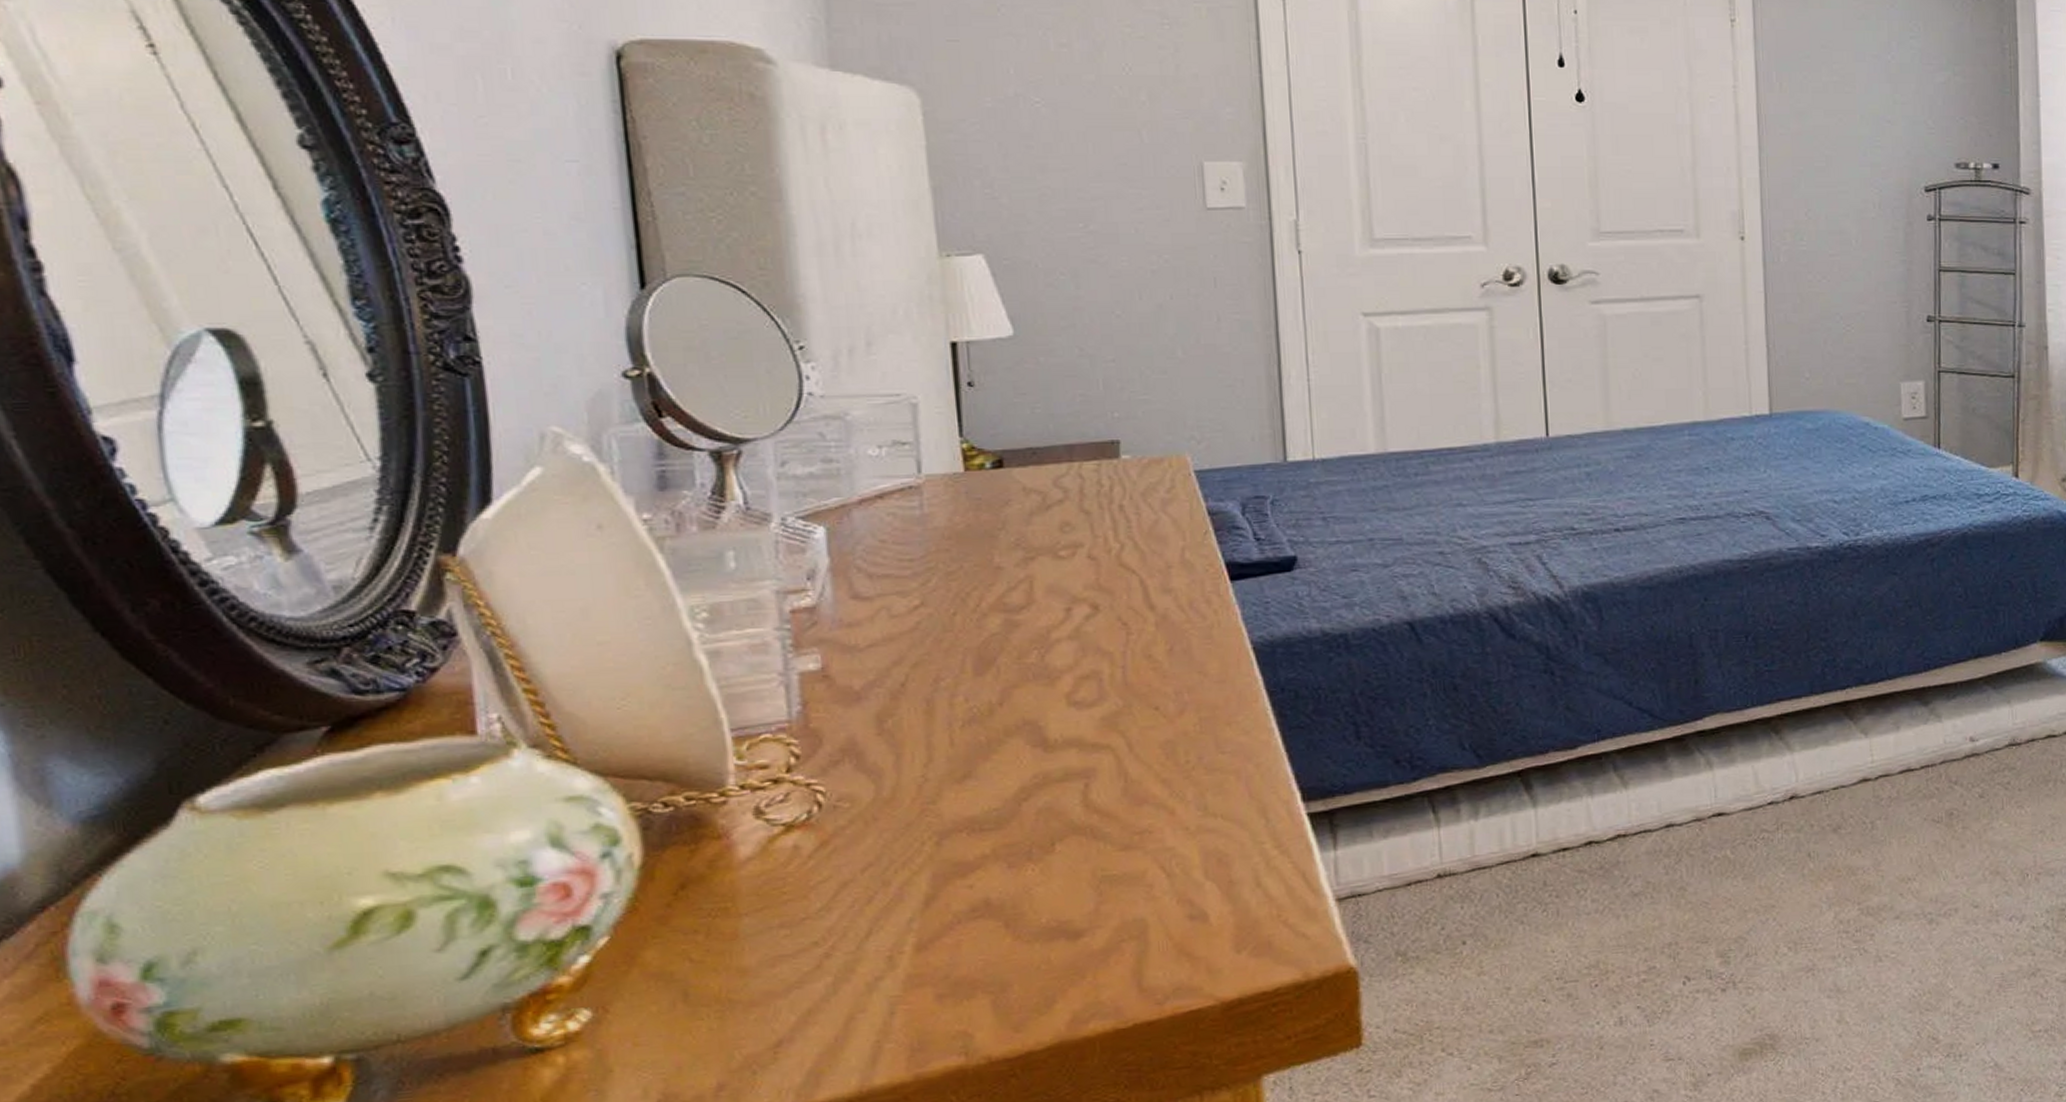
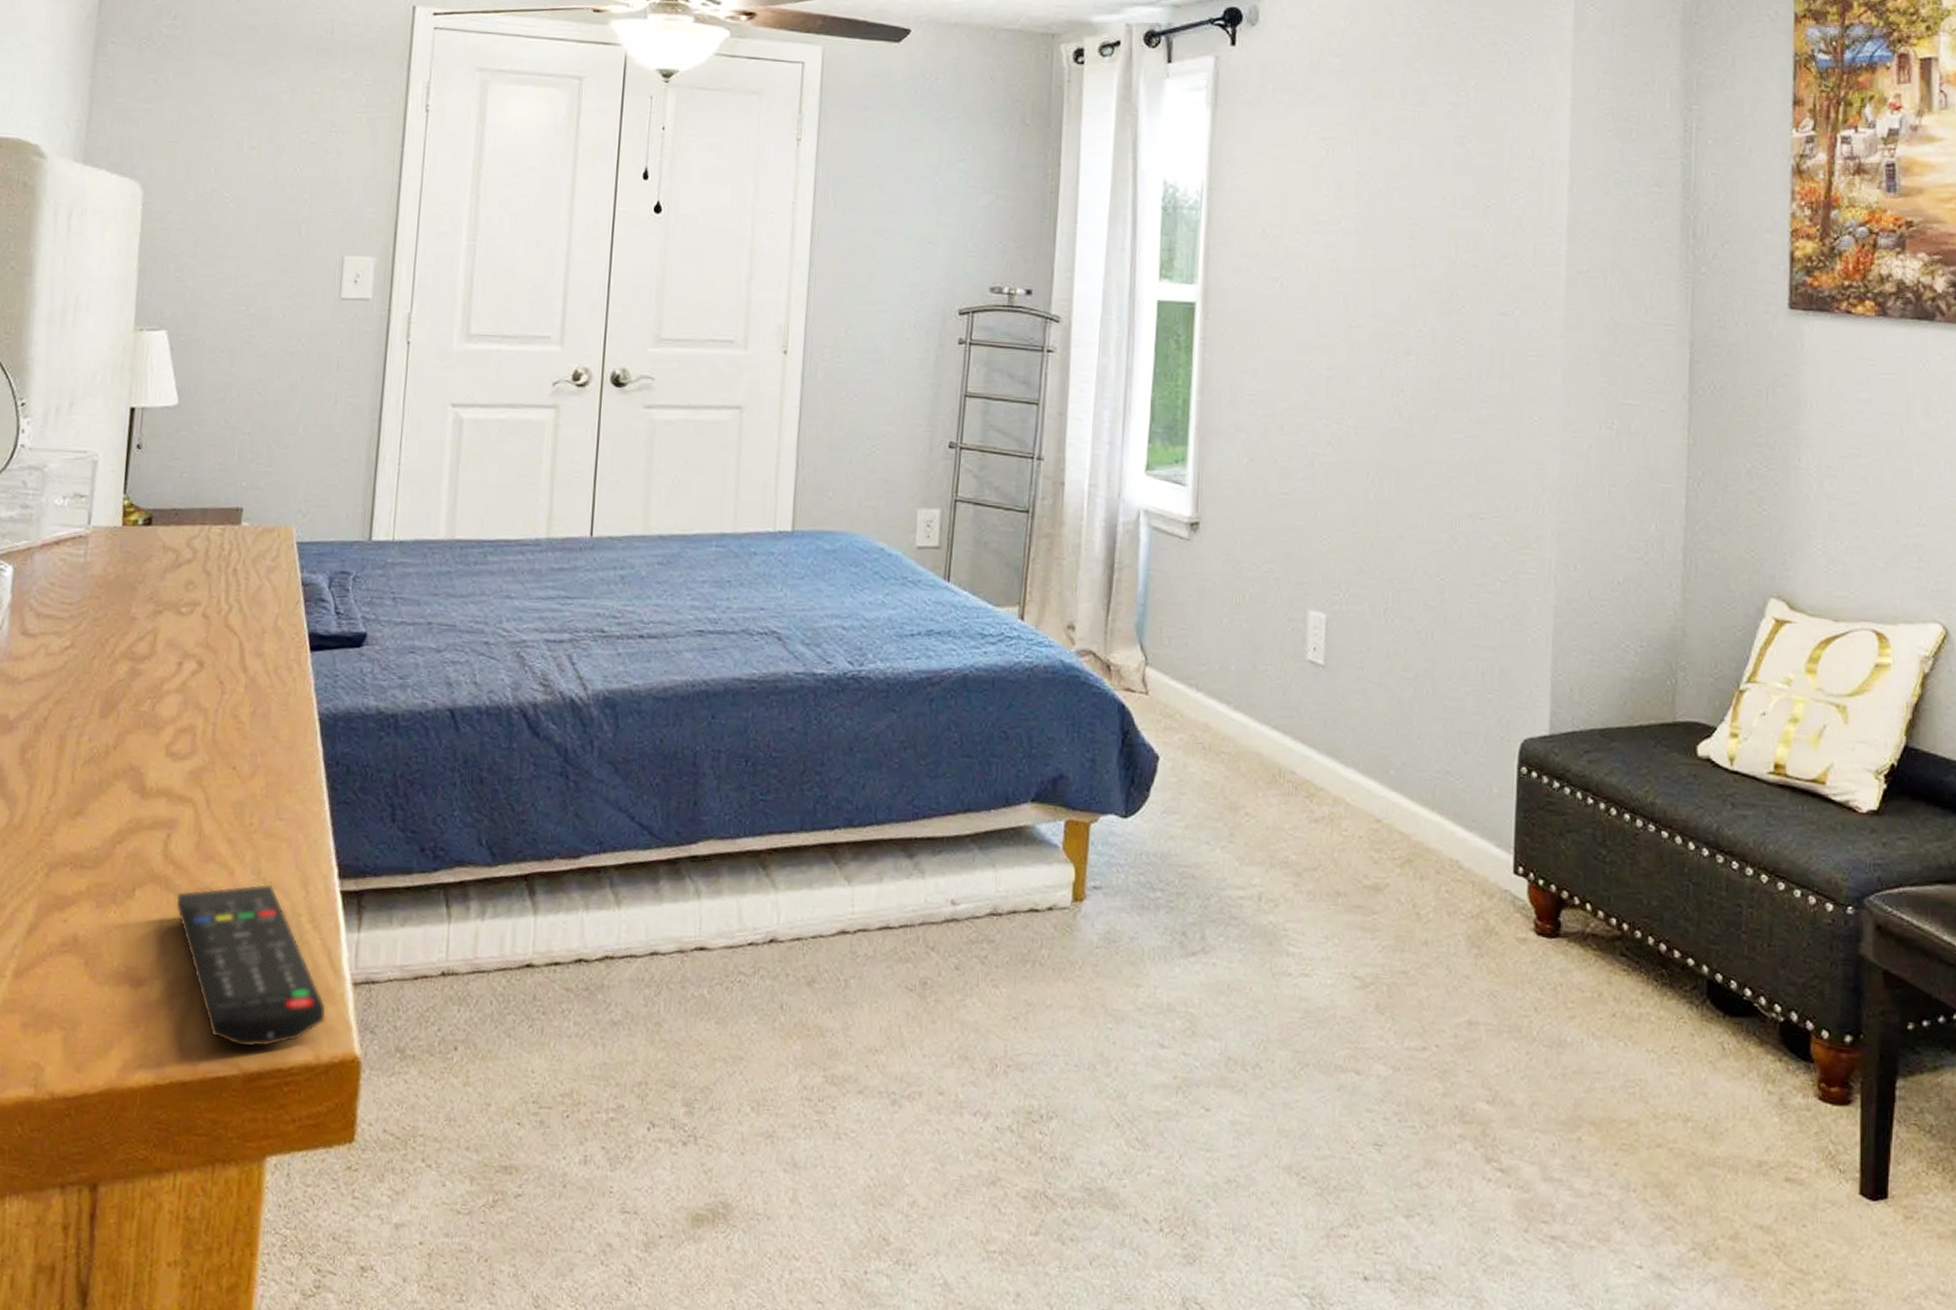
remote control: none [1107,817,1311,979] -> present [175,883,327,1048]

